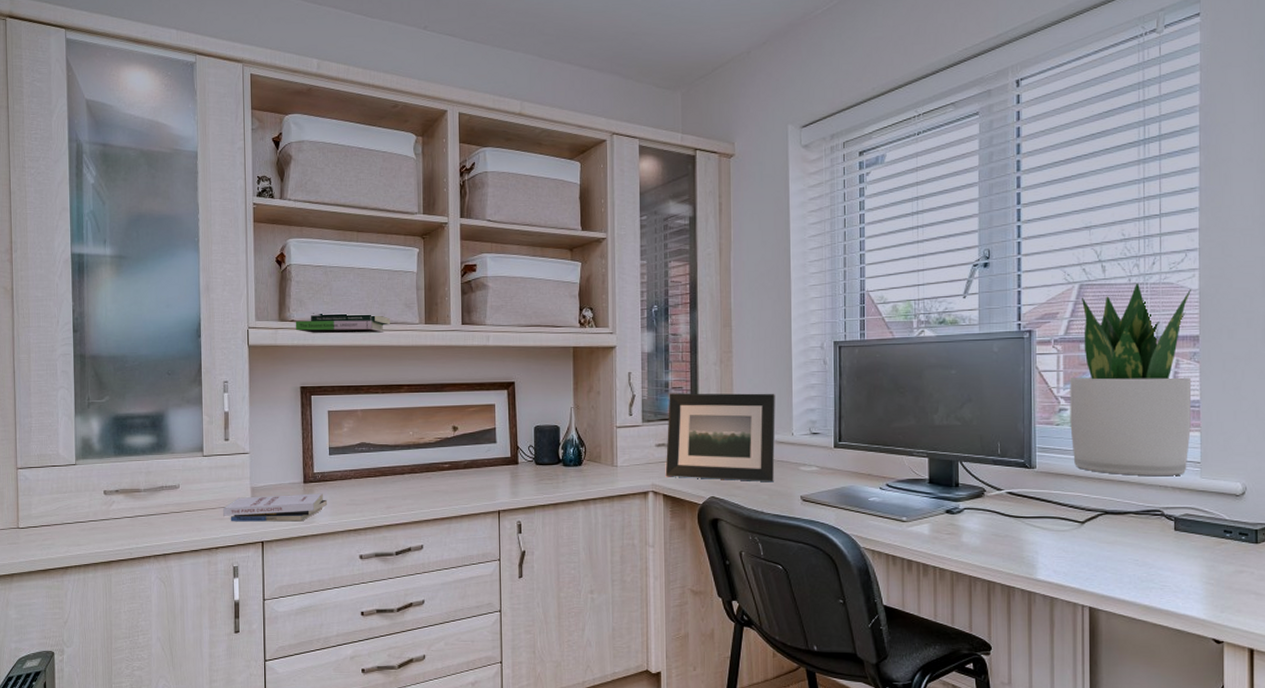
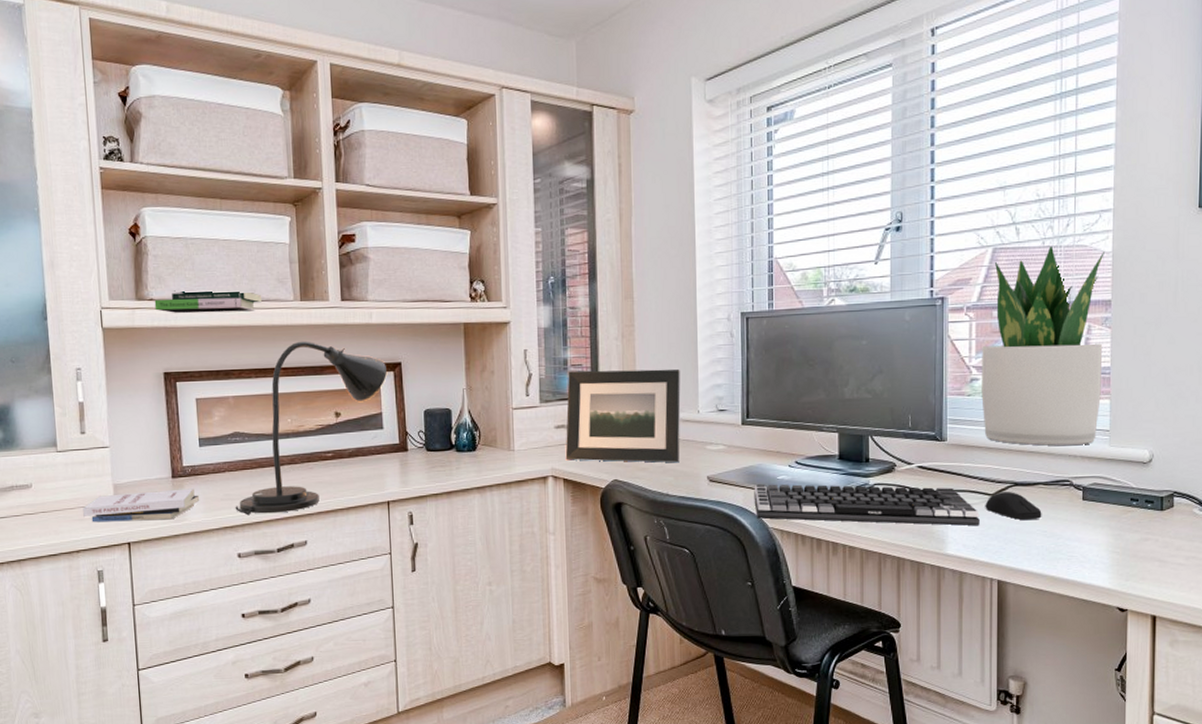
desk lamp: none [359,360,501,519] -> present [235,341,387,515]
computer keyboard: none [846,505,1070,553] -> present [754,484,980,526]
computer mouse: none [1075,520,1133,548] -> present [985,492,1042,520]

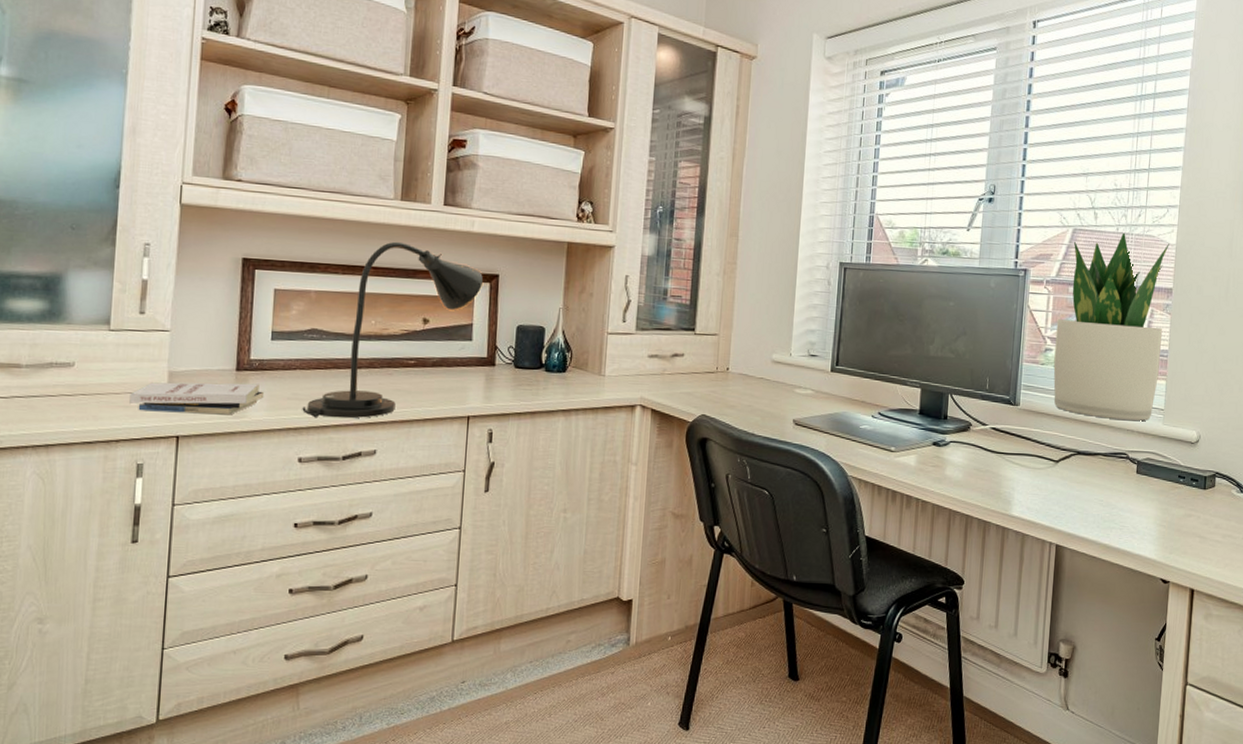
books: present [154,290,263,314] -> none [242,174,361,205]
picture frame: present [565,369,681,463] -> none [655,302,777,404]
computer keyboard: present [754,484,980,526] -> none [836,432,1044,491]
computer mouse: present [985,492,1042,520] -> none [1049,459,1100,488]

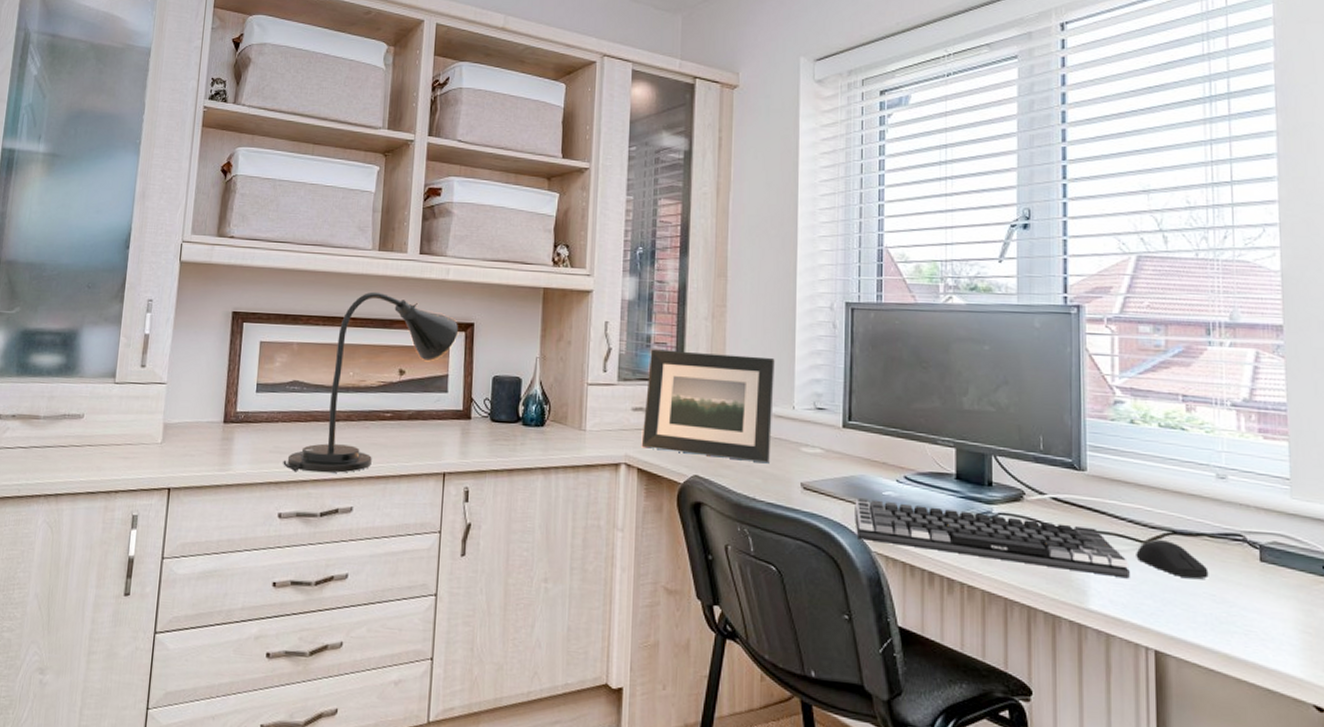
books: present [129,382,265,415] -> none [129,434,249,468]
picture frame: none [655,302,777,404] -> present [641,349,775,464]
computer keyboard: none [836,432,1044,491] -> present [855,498,1130,579]
computer mouse: none [1049,459,1100,488] -> present [1136,540,1209,579]
planter: present [1053,233,1169,422] -> none [1126,260,1277,494]

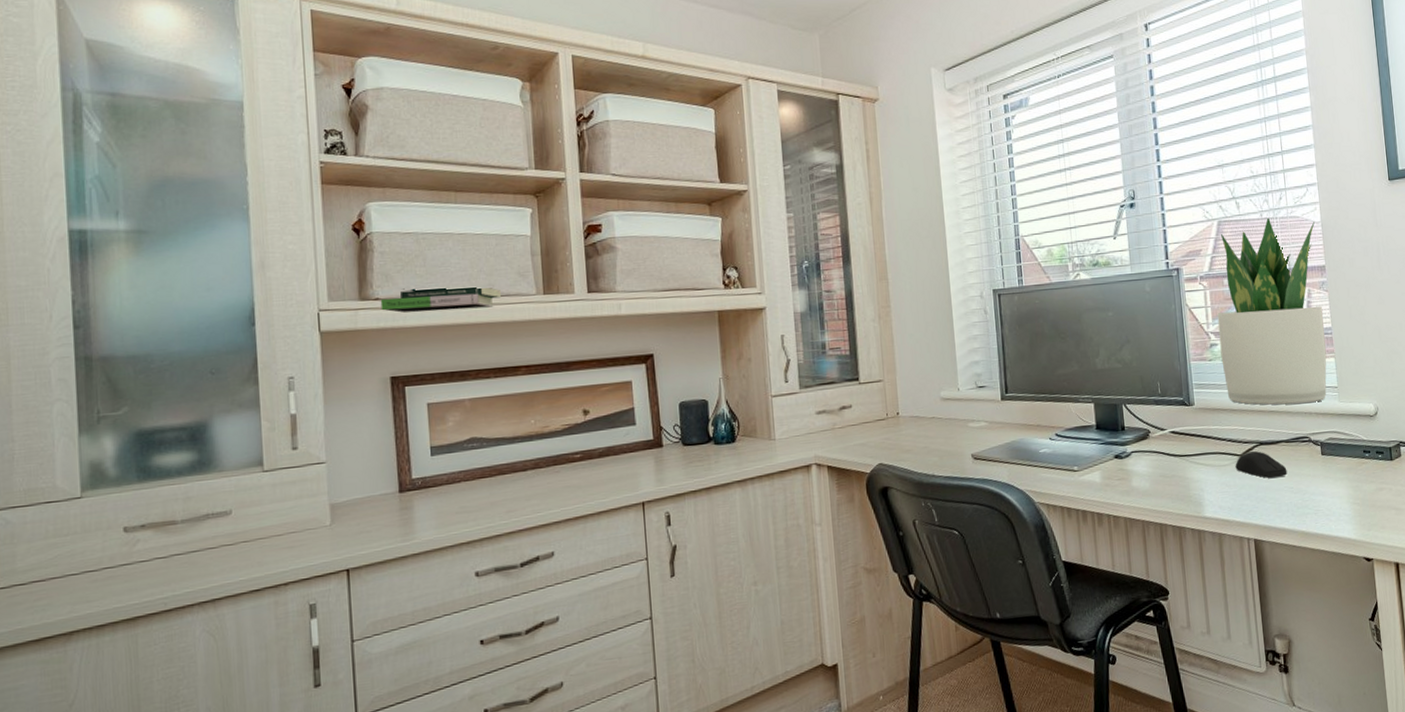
books: none [234,230,341,257] -> present [380,287,502,313]
desk lamp: present [283,291,458,473] -> none [472,336,638,528]
picture frame: present [641,349,775,464] -> none [826,347,943,447]
computer keyboard: present [855,498,1130,579] -> none [1018,450,1232,494]
planter: none [1126,260,1277,494] -> present [1217,219,1327,405]

